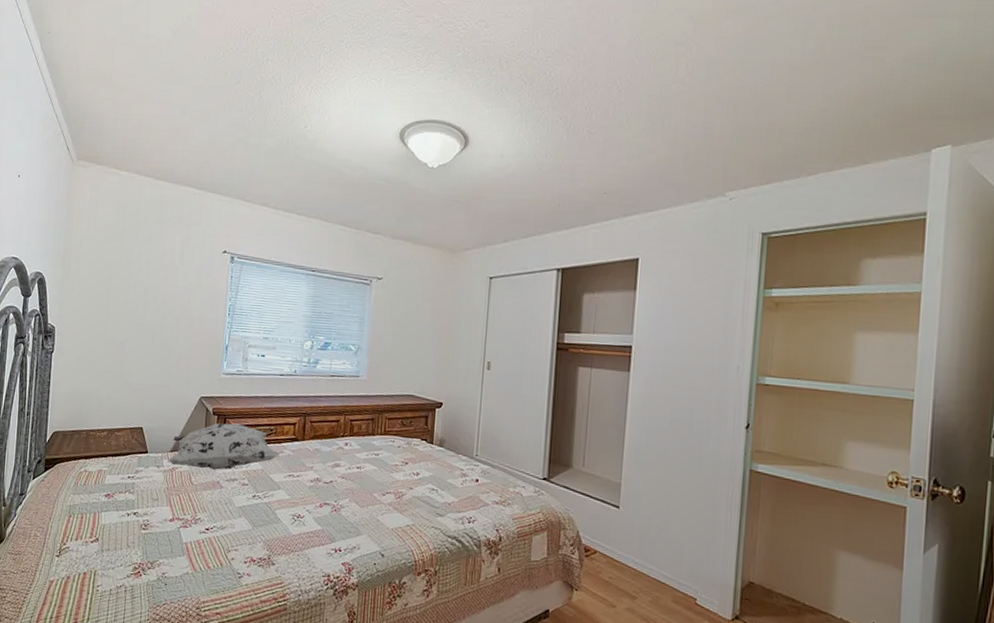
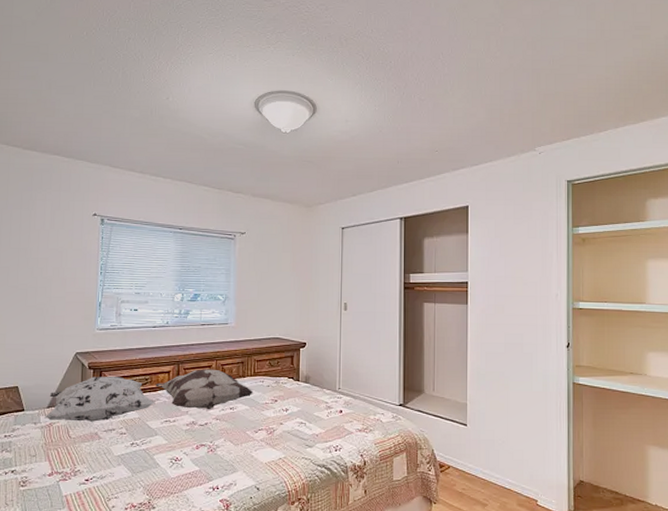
decorative pillow: none [280,423,383,468] -> present [155,369,254,410]

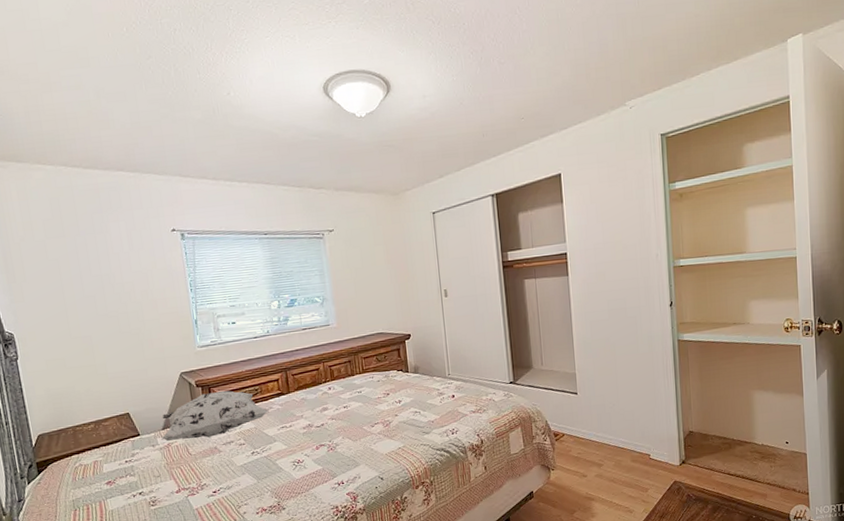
decorative pillow: present [155,369,254,410] -> none [265,371,365,413]

